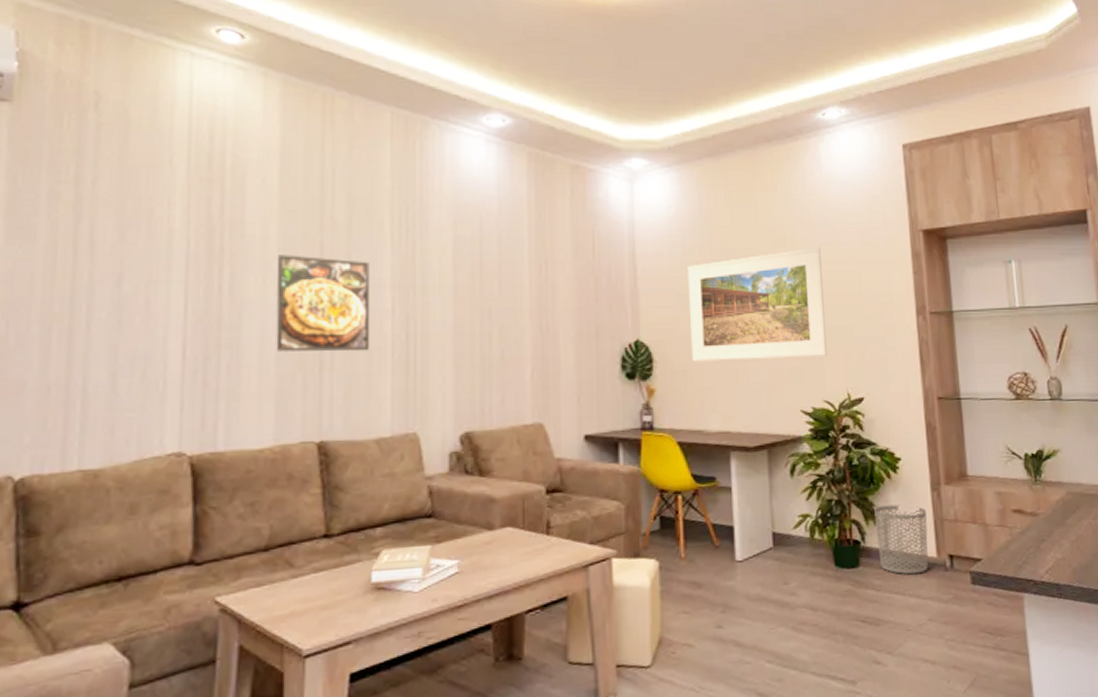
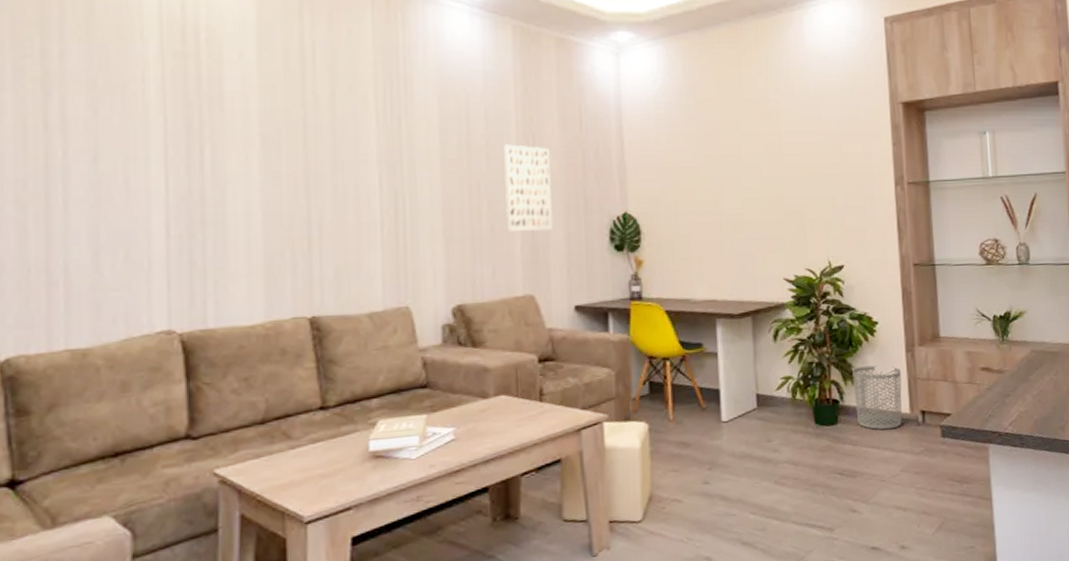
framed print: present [276,254,370,352] -> none [260,130,359,229]
wall art: none [516,270,564,359] -> present [504,144,554,233]
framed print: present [687,247,828,362] -> none [674,119,810,233]

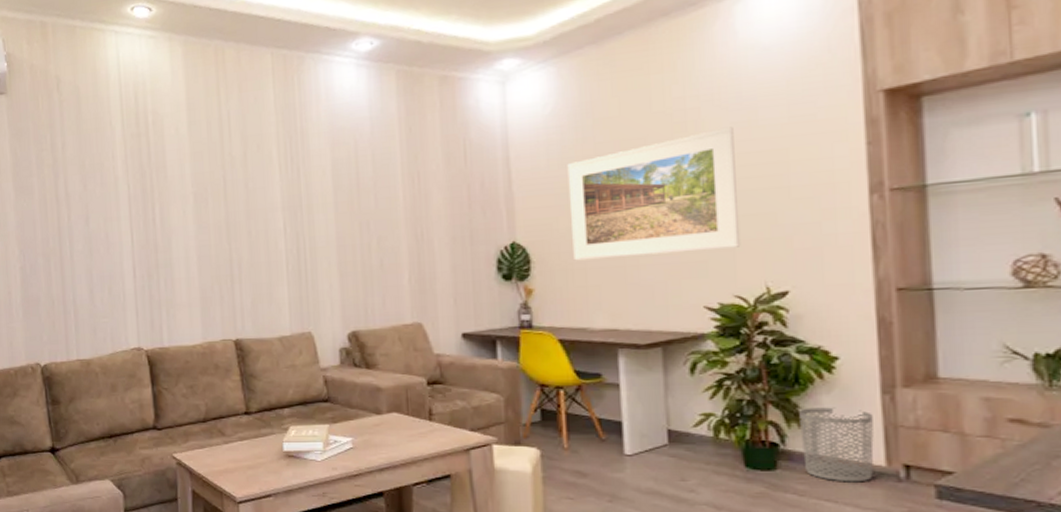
wall art: present [504,144,554,233] -> none [390,183,440,266]
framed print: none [674,119,810,233] -> present [567,126,741,261]

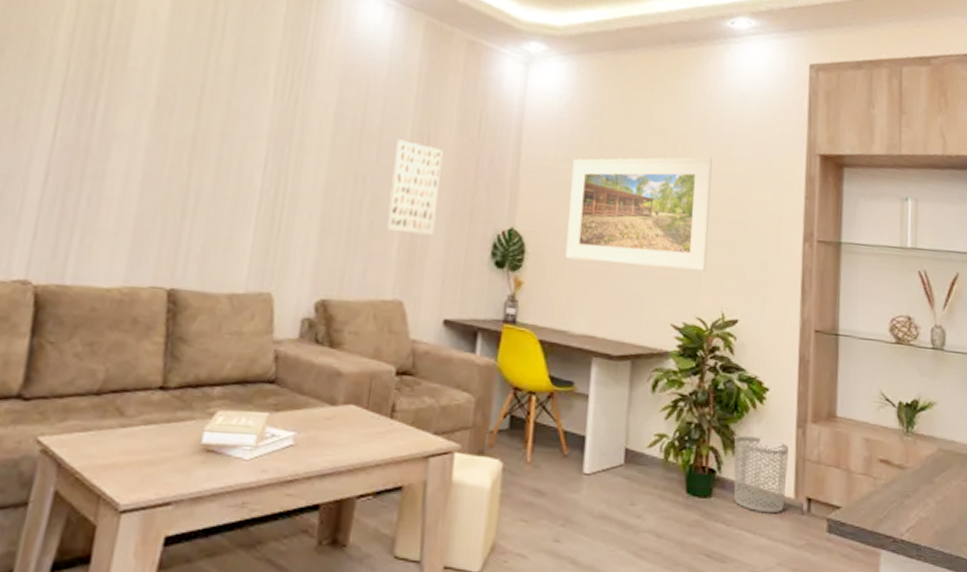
wall art: none [390,183,440,266] -> present [386,139,443,236]

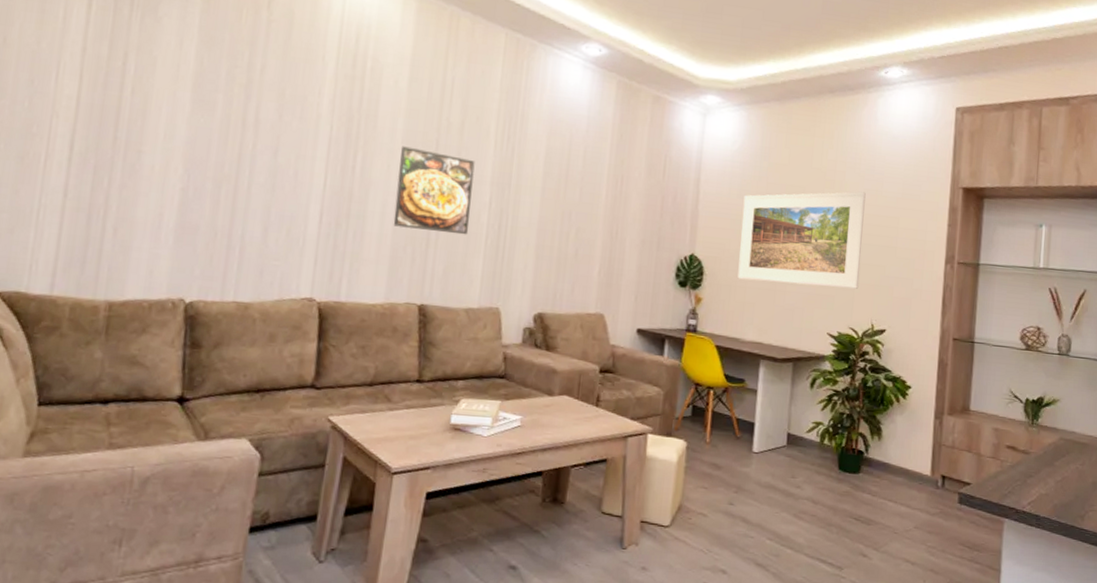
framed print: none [140,91,249,202] -> present [393,146,475,235]
wall art: present [386,139,443,236] -> none [588,181,634,261]
waste bin: present [733,435,789,514] -> none [879,424,927,488]

